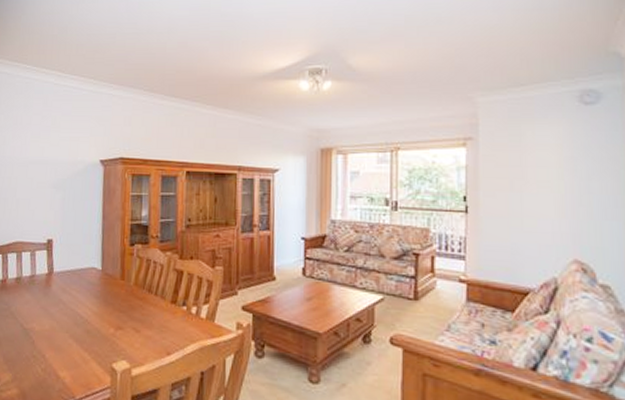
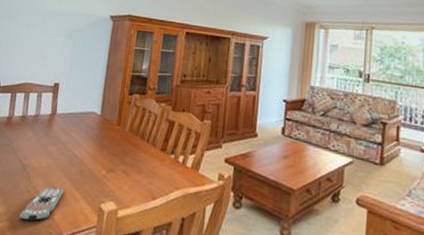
remote control: none [27,349,71,387] -> present [19,186,64,222]

